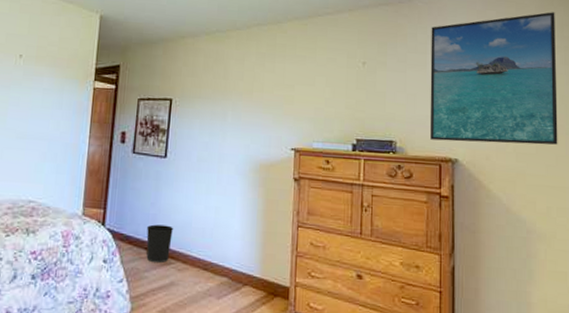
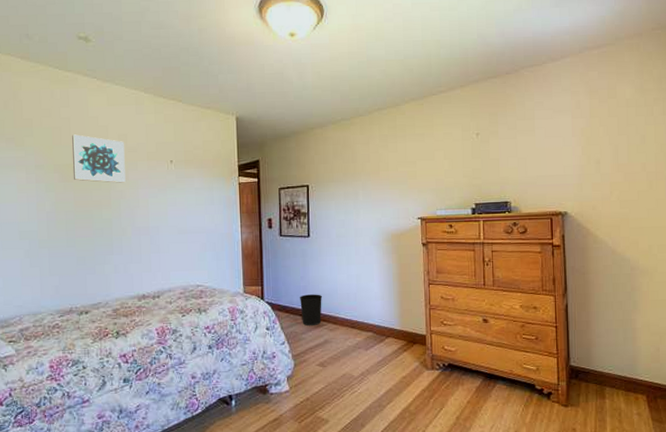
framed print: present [429,12,558,145] -> none [537,66,658,197]

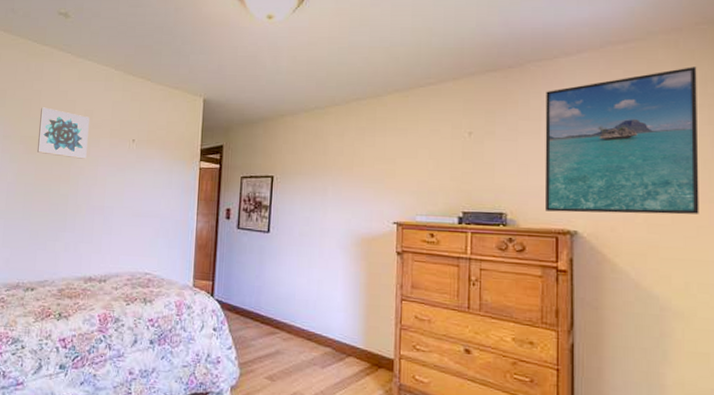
wastebasket: present [299,294,323,326] -> none [252,296,279,333]
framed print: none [537,66,658,197] -> present [544,67,699,215]

